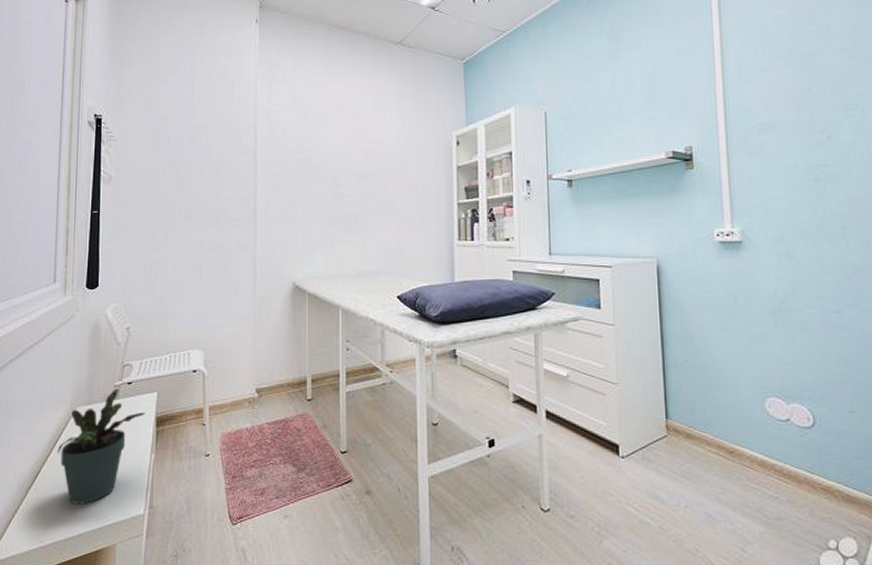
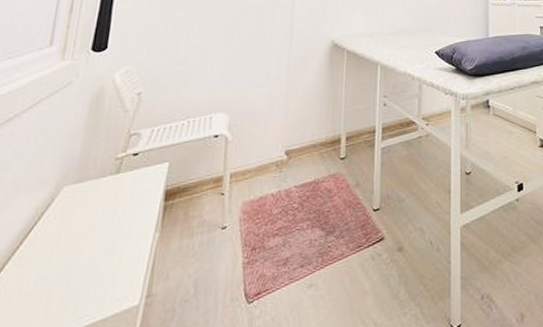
potted plant: present [57,388,145,504] -> none [29,161,152,305]

